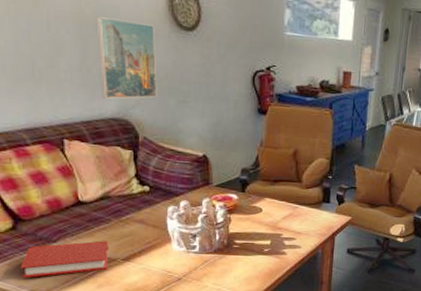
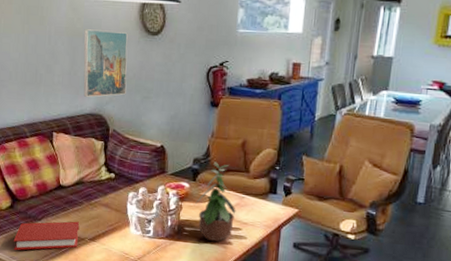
potted plant: none [244,171,289,253] -> present [194,161,236,242]

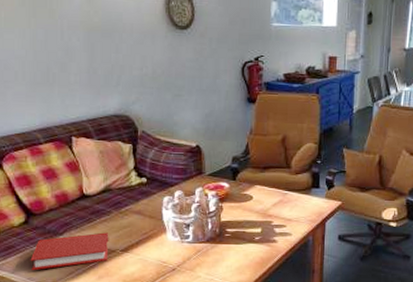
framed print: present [83,29,128,97] -> none [102,23,155,97]
potted plant: present [194,161,236,242] -> none [235,159,279,242]

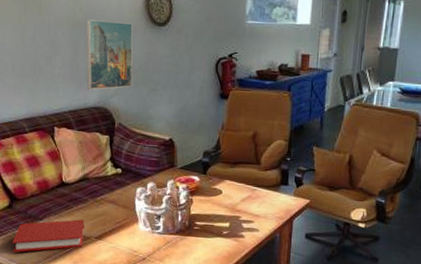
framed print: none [102,23,155,97] -> present [86,19,133,90]

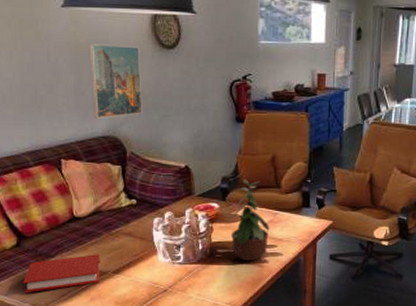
potted plant: none [205,154,248,236] -> present [225,179,270,262]

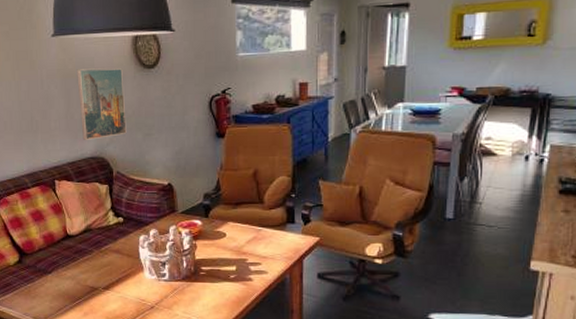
book: present [23,254,100,293] -> none [25,271,92,307]
potted plant: present [225,179,270,262] -> none [209,195,254,280]

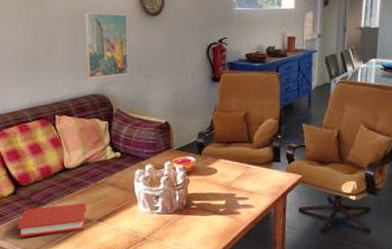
book: none [25,271,92,307] -> present [17,203,86,238]

